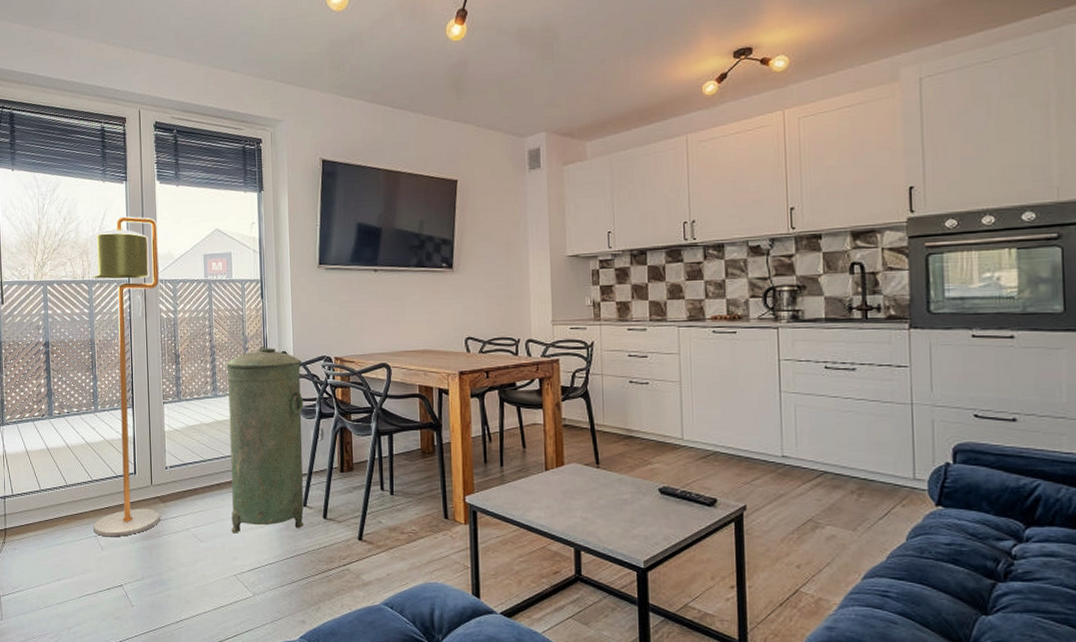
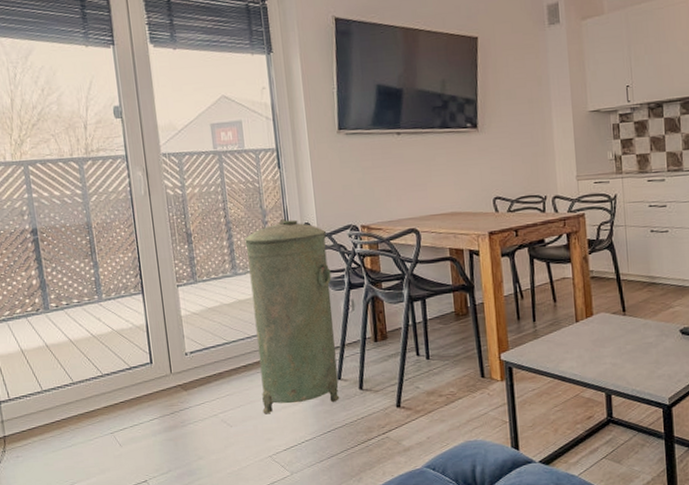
floor lamp: present [88,216,160,537] -> none [74,84,184,433]

